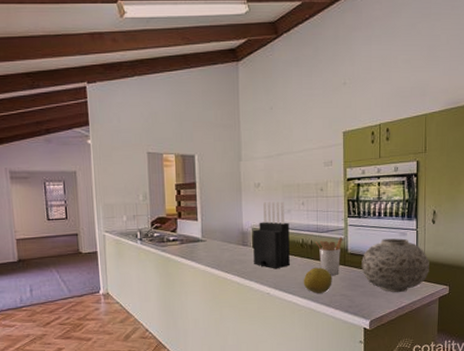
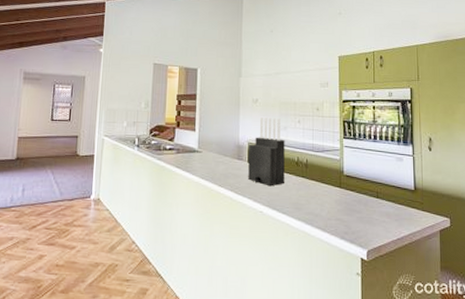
fruit: present [303,267,332,293] -> none [297,188,328,216]
utensil holder: present [314,237,343,275] -> none [310,158,338,197]
vase: present [361,238,429,293] -> none [358,163,428,222]

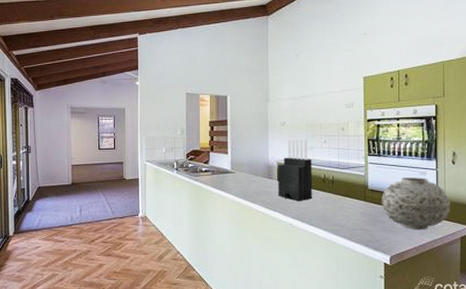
vase: none [358,163,428,222] -> present [382,177,450,231]

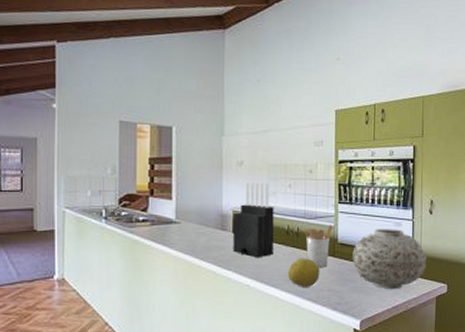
fruit: none [324,202,353,227] -> present [287,258,320,287]
utensil holder: none [336,174,363,210] -> present [301,225,333,267]

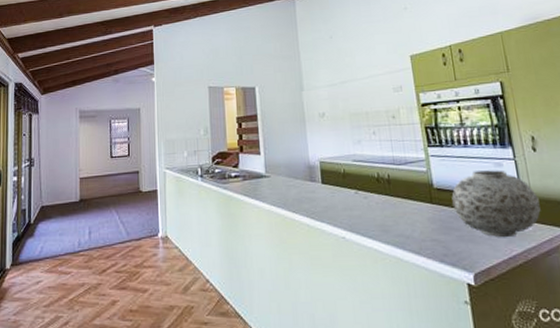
knife block: present [233,182,274,258] -> none [321,131,366,209]
fruit: present [287,258,320,287] -> none [383,206,420,238]
utensil holder: present [301,225,333,267] -> none [392,169,426,215]

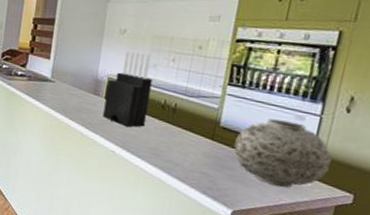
knife block: none [321,131,366,209] -> present [103,51,153,128]

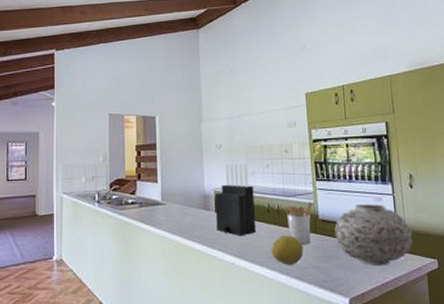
fruit: none [156,134,194,166] -> present [271,235,304,265]
utensil holder: none [179,105,217,149] -> present [281,202,312,244]

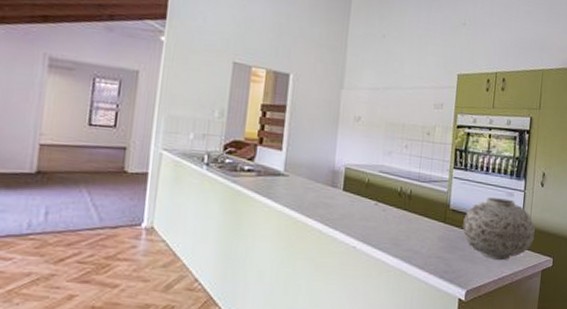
knife block: present [215,163,256,236] -> none [342,139,388,219]
fruit: present [271,235,304,265] -> none [396,222,430,253]
utensil holder: present [281,202,312,244] -> none [414,190,446,233]

